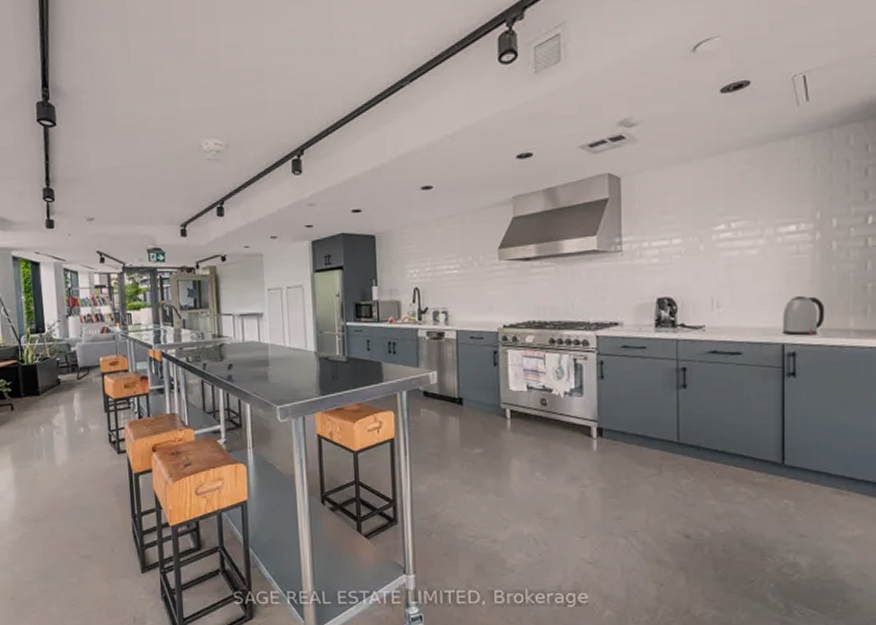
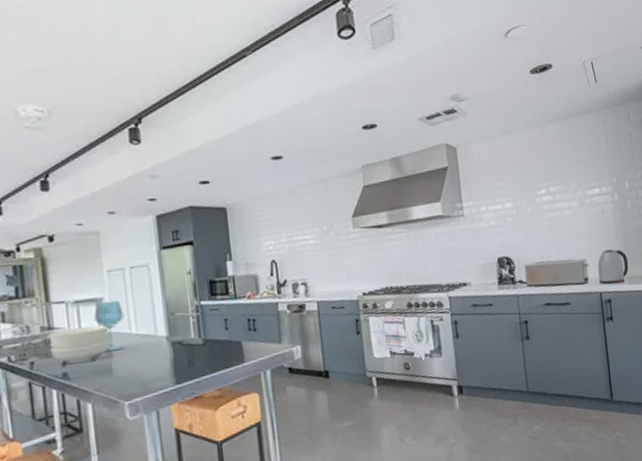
bowl: none [218,337,268,369] -> present [48,325,111,365]
wine glass: none [255,316,280,361] -> present [94,300,125,352]
toaster: none [688,303,772,335] -> present [524,258,590,288]

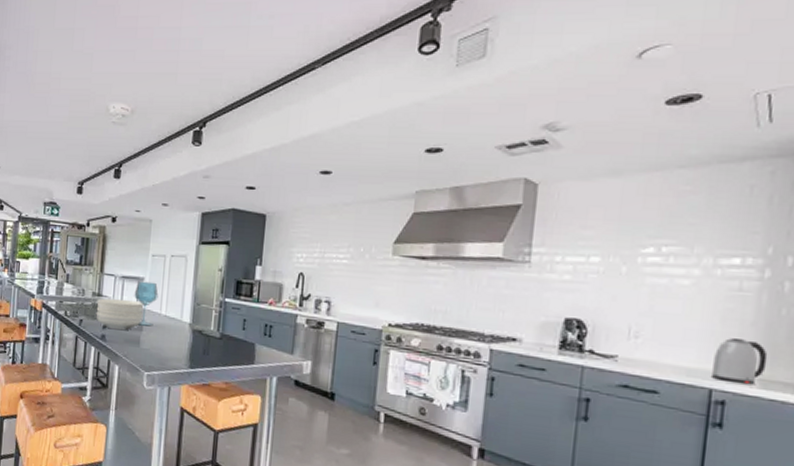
toaster: present [524,258,590,288] -> none [598,331,701,375]

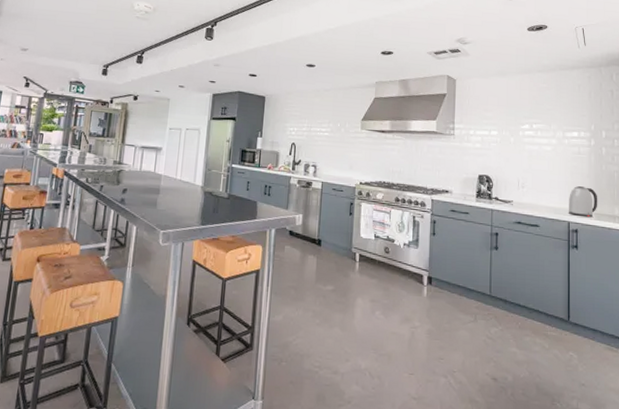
bowl: present [96,298,144,331] -> none [116,166,161,194]
wine glass: present [134,281,159,326] -> none [152,150,175,190]

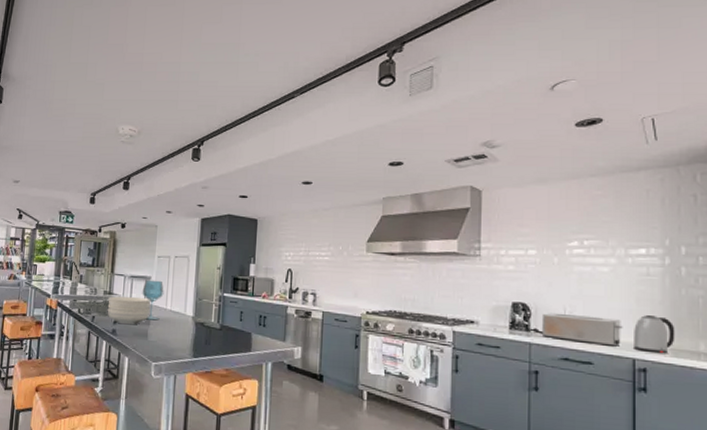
bowl: none [116,166,161,194] -> present [107,296,151,325]
wine glass: none [152,150,175,190] -> present [142,279,164,321]
toaster: none [501,183,561,213] -> present [541,312,623,348]

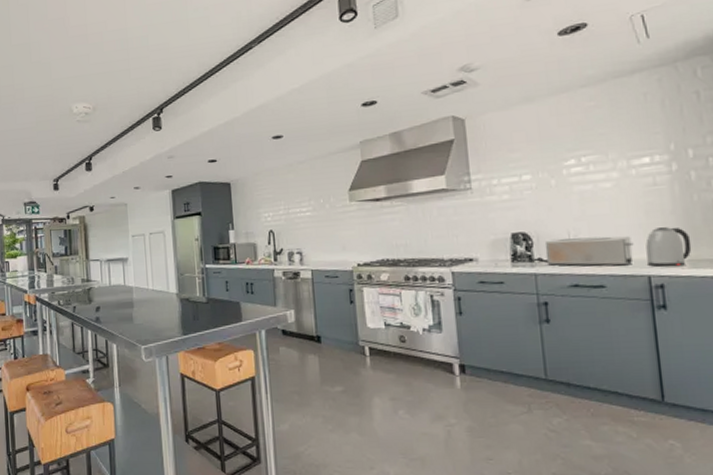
bowl: present [107,296,151,325] -> none [86,281,132,311]
wine glass: present [142,279,164,321] -> none [120,260,144,303]

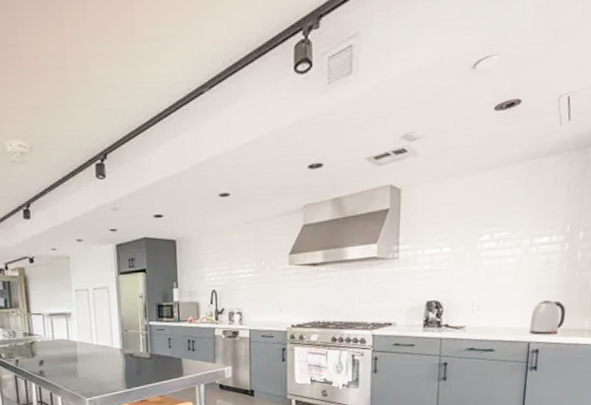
toaster: present [544,236,634,267] -> none [451,306,522,334]

